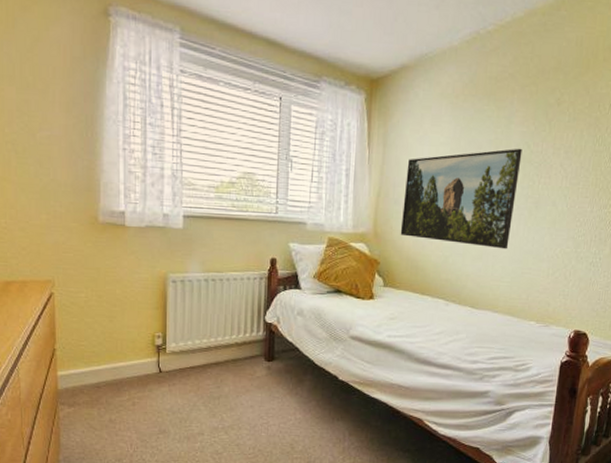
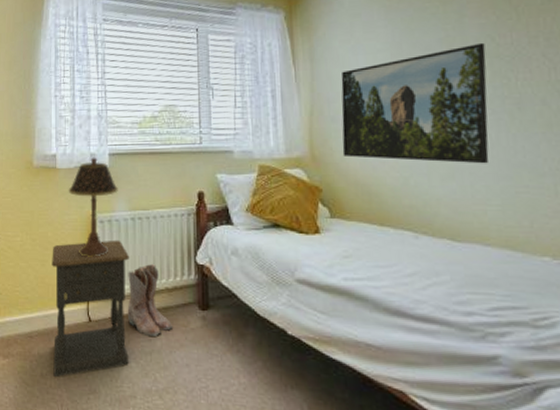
nightstand: none [120,299,202,421] -> present [52,239,130,377]
table lamp: none [138,217,192,315] -> present [68,157,118,257]
boots: none [197,322,240,384] -> present [127,264,172,336]

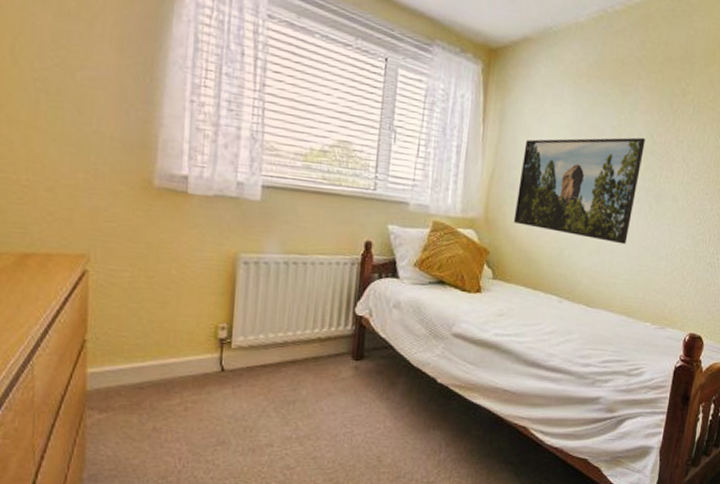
nightstand: present [52,239,130,377] -> none [170,284,279,430]
table lamp: present [68,157,118,257] -> none [203,186,271,302]
boots: present [127,264,172,336] -> none [269,313,321,386]

